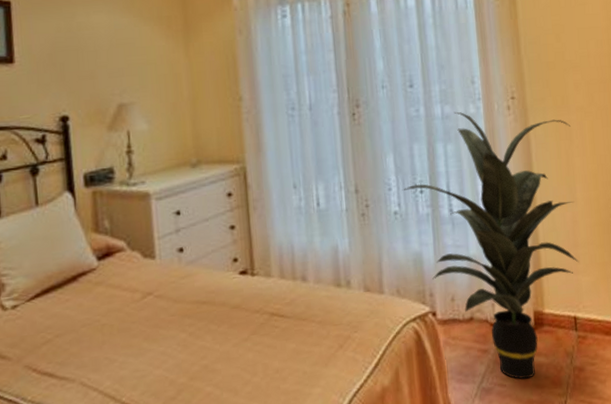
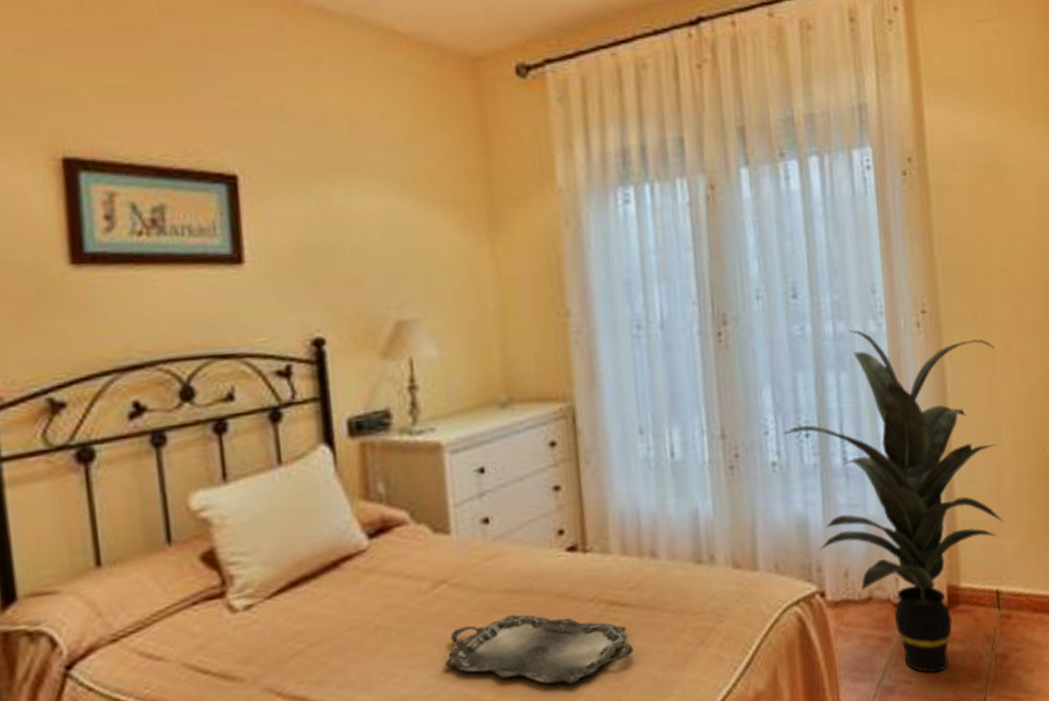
serving tray: none [151,320,289,373] -> present [445,614,633,684]

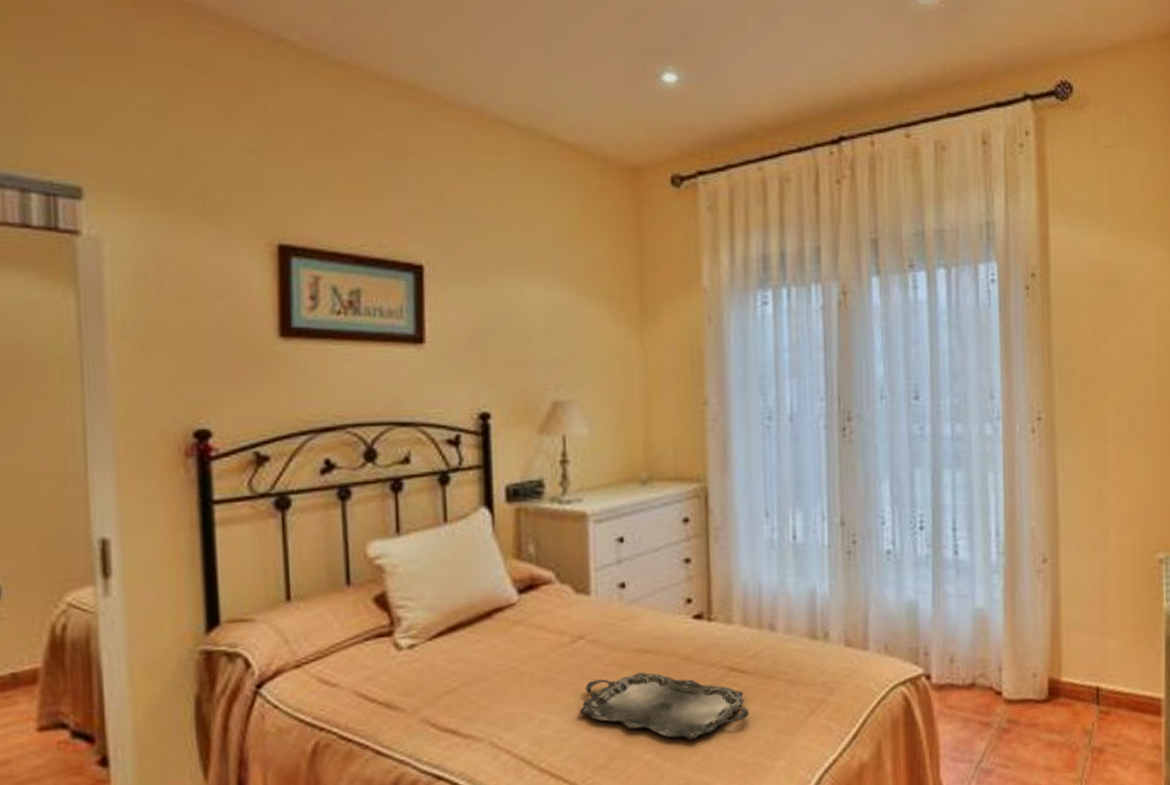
indoor plant: present [782,330,1004,673] -> none [897,432,1107,760]

